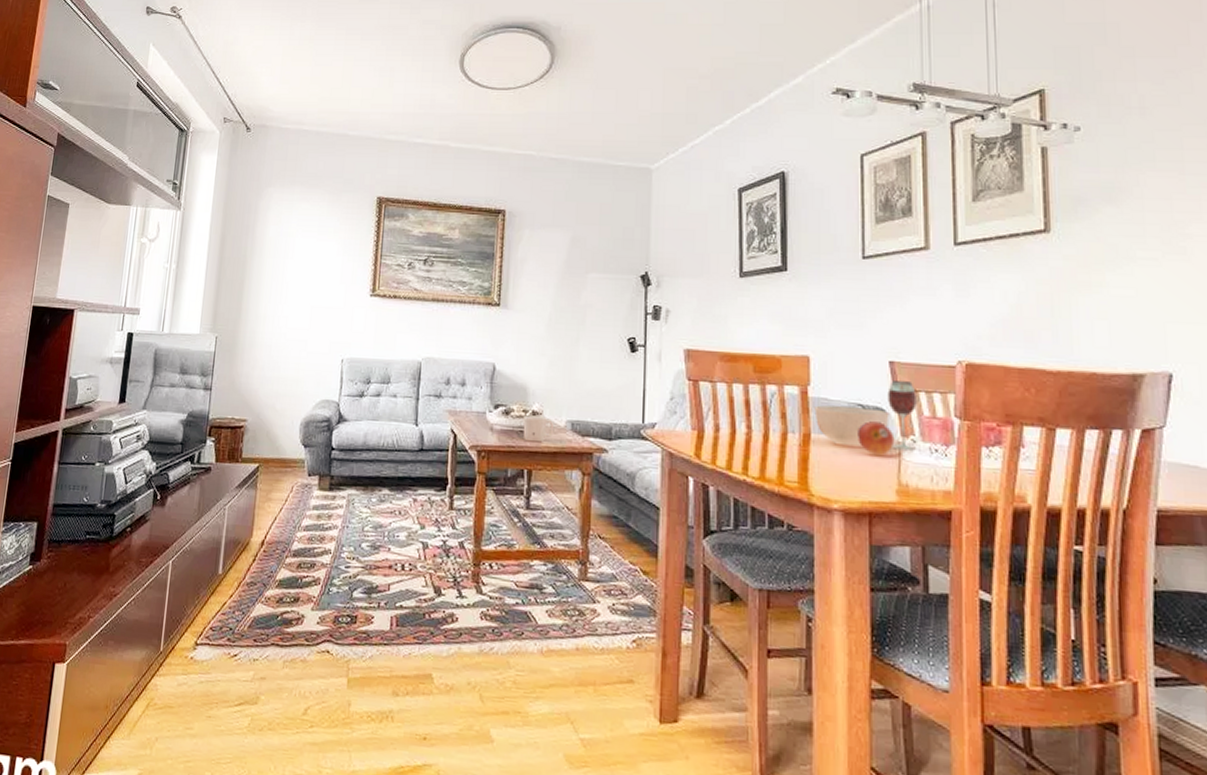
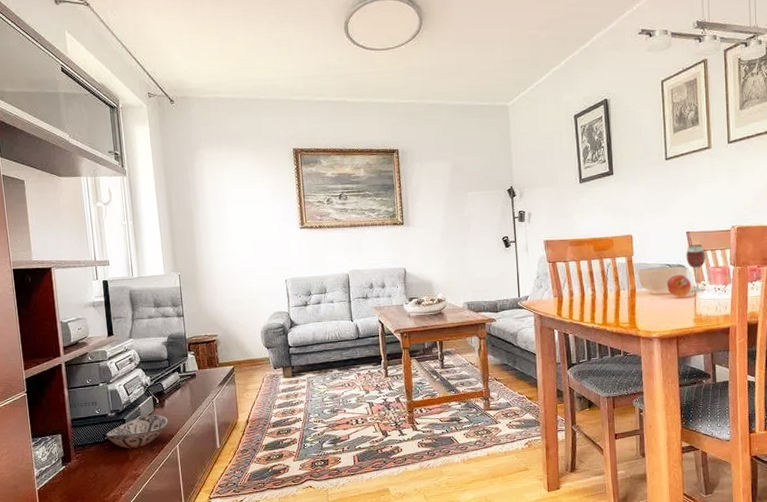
decorative bowl: none [87,514,166,557] -> present [105,415,168,449]
mug: present [522,415,555,443] -> none [432,302,456,322]

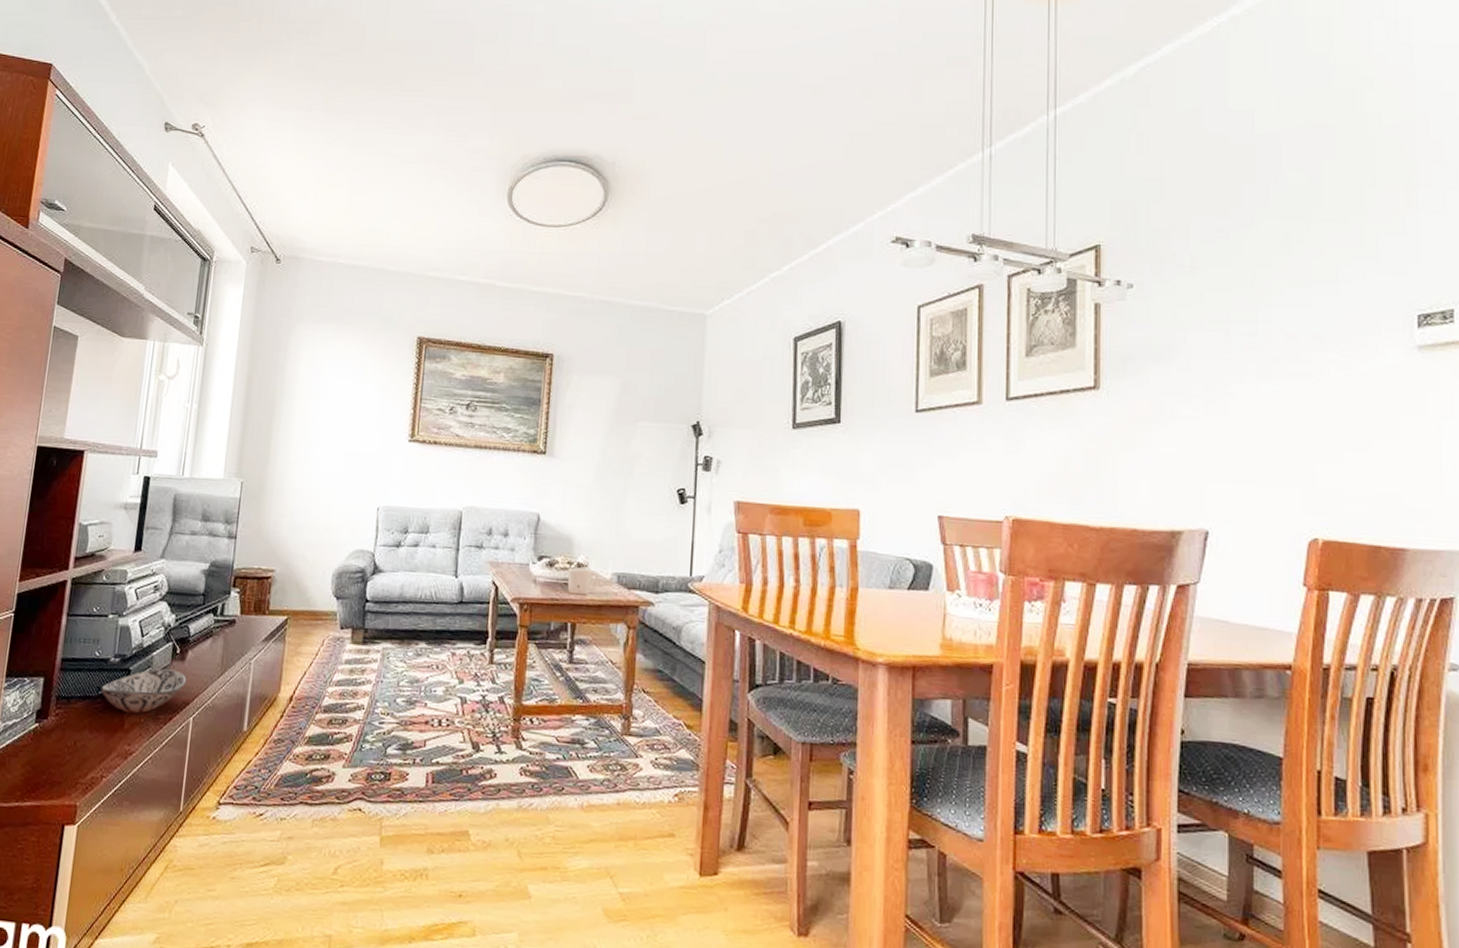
mug: none [432,302,456,322] -> present [567,567,600,596]
bowl: present [637,266,688,295] -> none [863,559,936,603]
fruit: present [667,275,692,298] -> none [904,575,941,611]
wineglass: present [686,244,706,292] -> none [935,535,963,605]

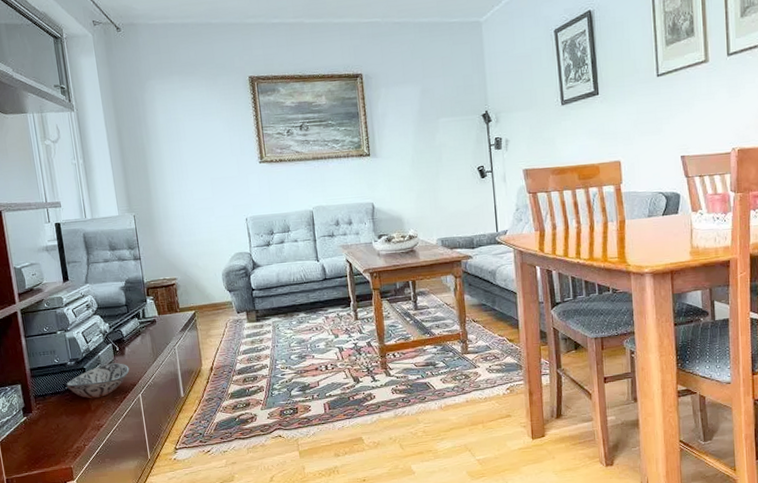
mug: present [567,567,600,596] -> none [403,238,429,260]

